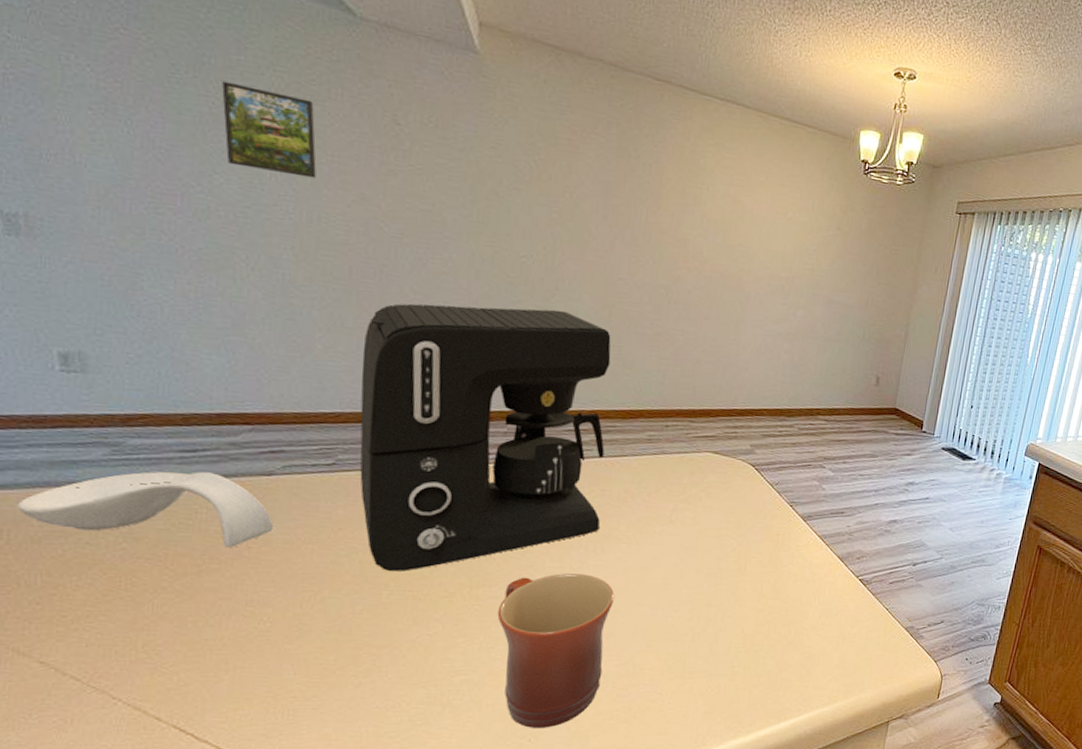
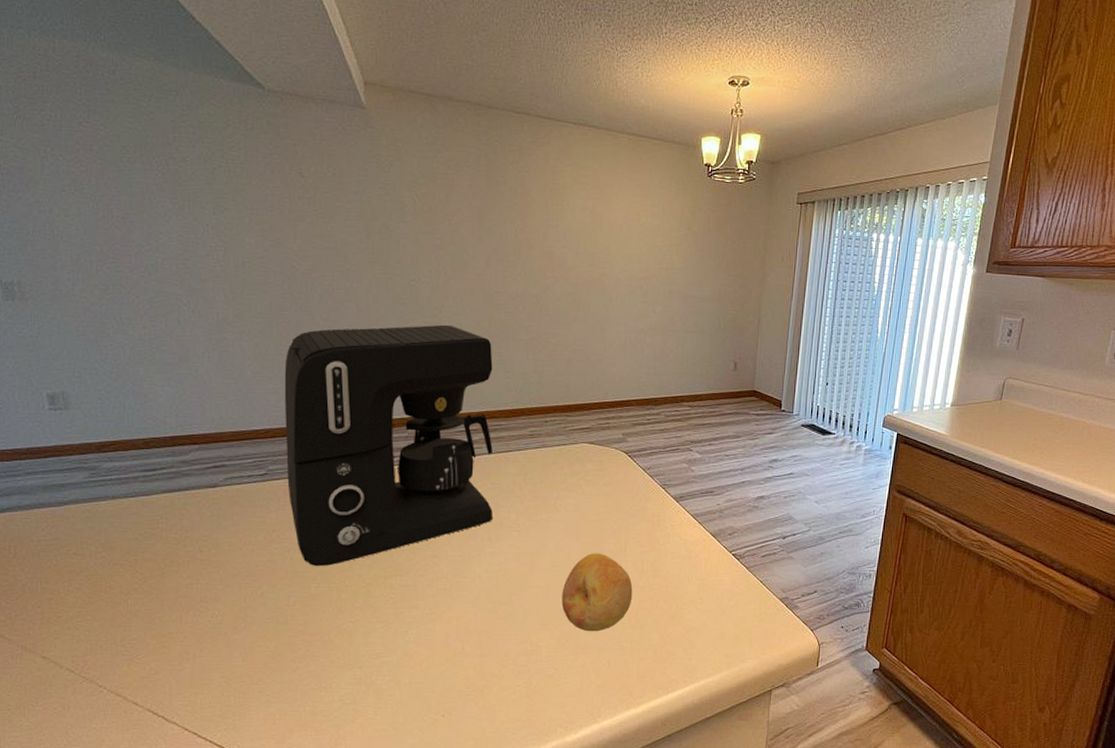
spoon rest: present [17,471,274,547] -> none [21,487,220,551]
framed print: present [222,81,317,179] -> none [163,156,239,230]
mug: present [497,573,615,728] -> none [409,561,510,704]
fruit: none [671,571,750,655] -> present [561,553,633,632]

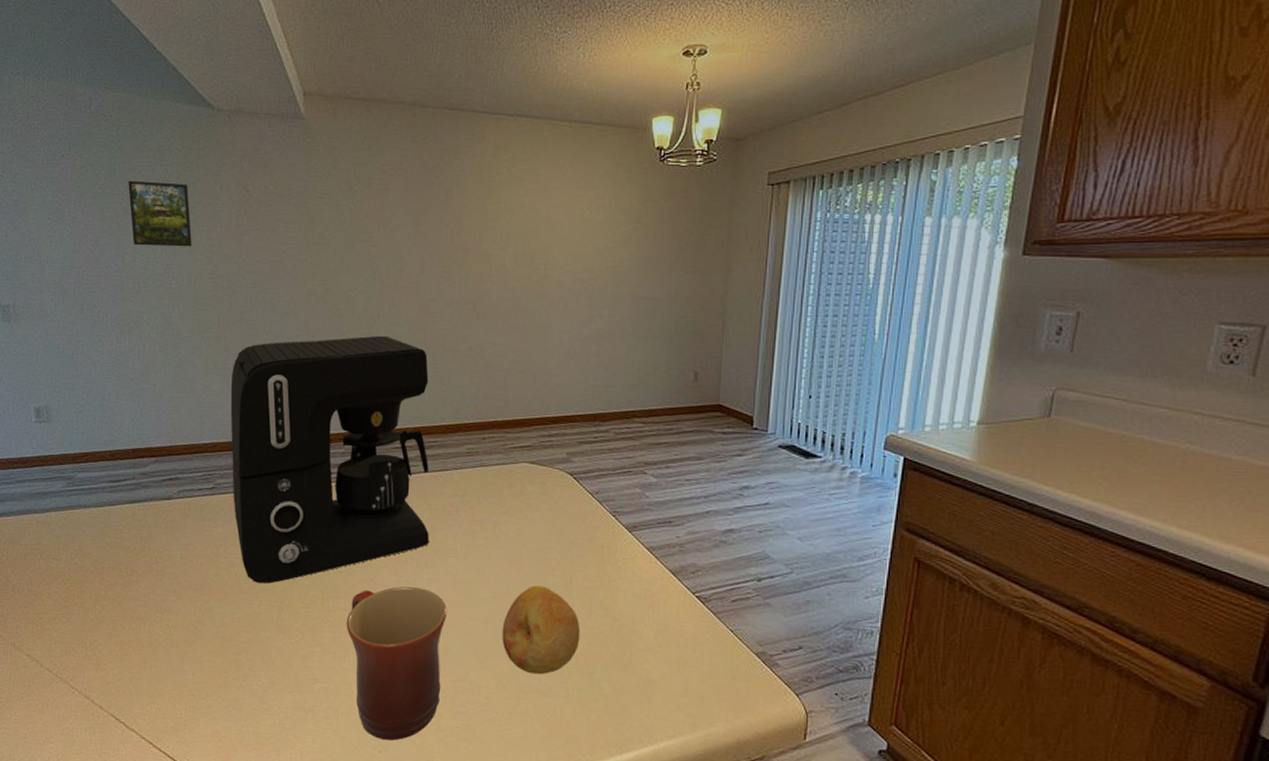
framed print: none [163,156,239,230] -> present [128,180,192,247]
mug: none [409,561,510,704] -> present [346,586,448,741]

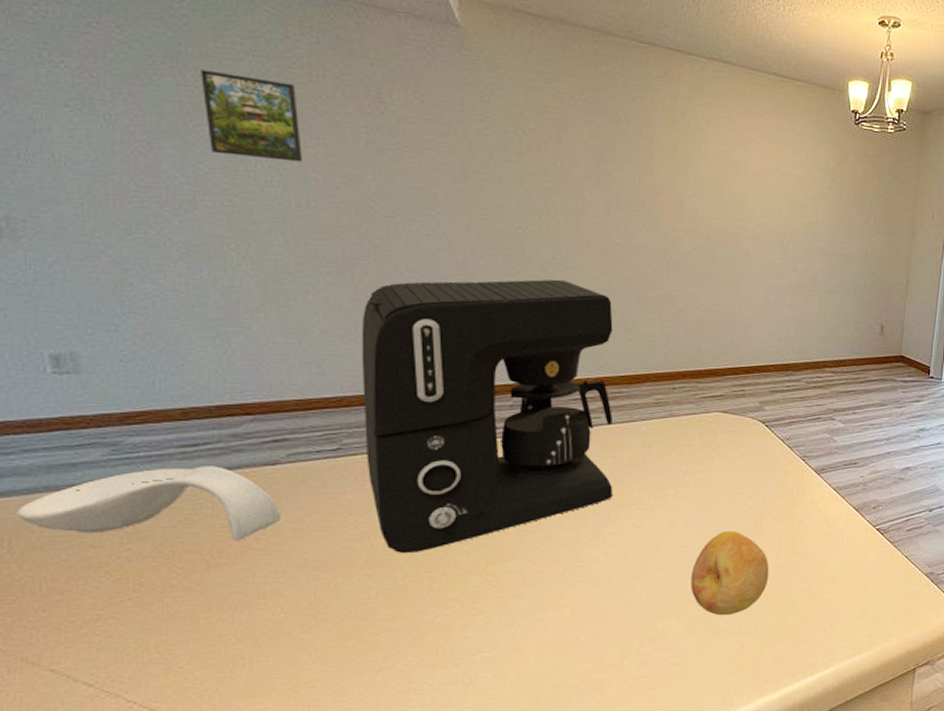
spoon rest: none [12,498,173,562] -> present [17,466,282,540]
mug: present [346,586,448,741] -> none [515,543,633,701]

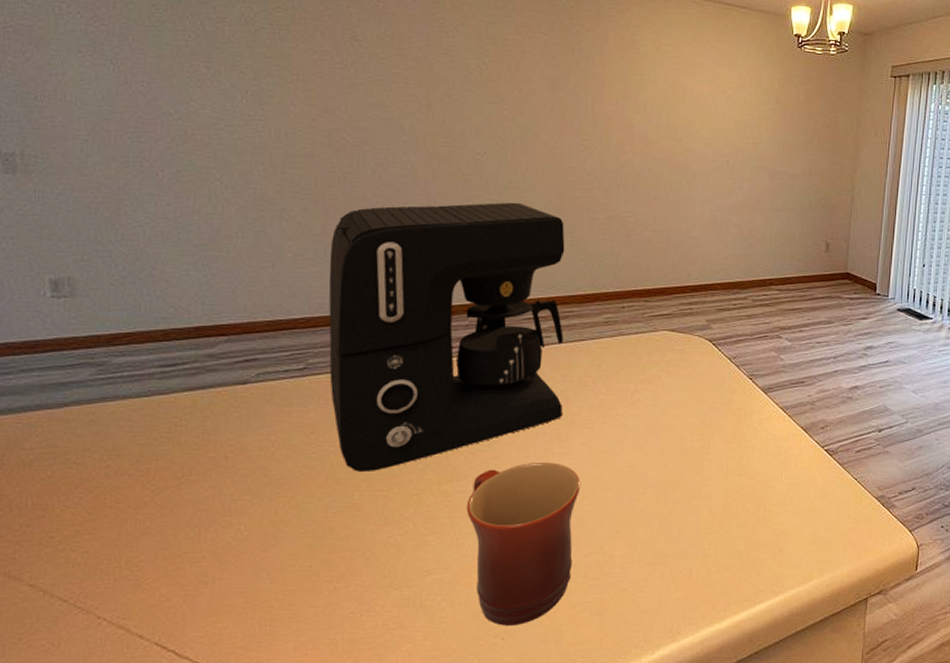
spoon rest: present [17,466,282,540] -> none [10,385,249,458]
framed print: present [201,69,302,162] -> none [197,15,283,97]
mug: none [515,543,633,701] -> present [466,462,581,626]
fruit: present [690,531,769,616] -> none [638,451,717,539]

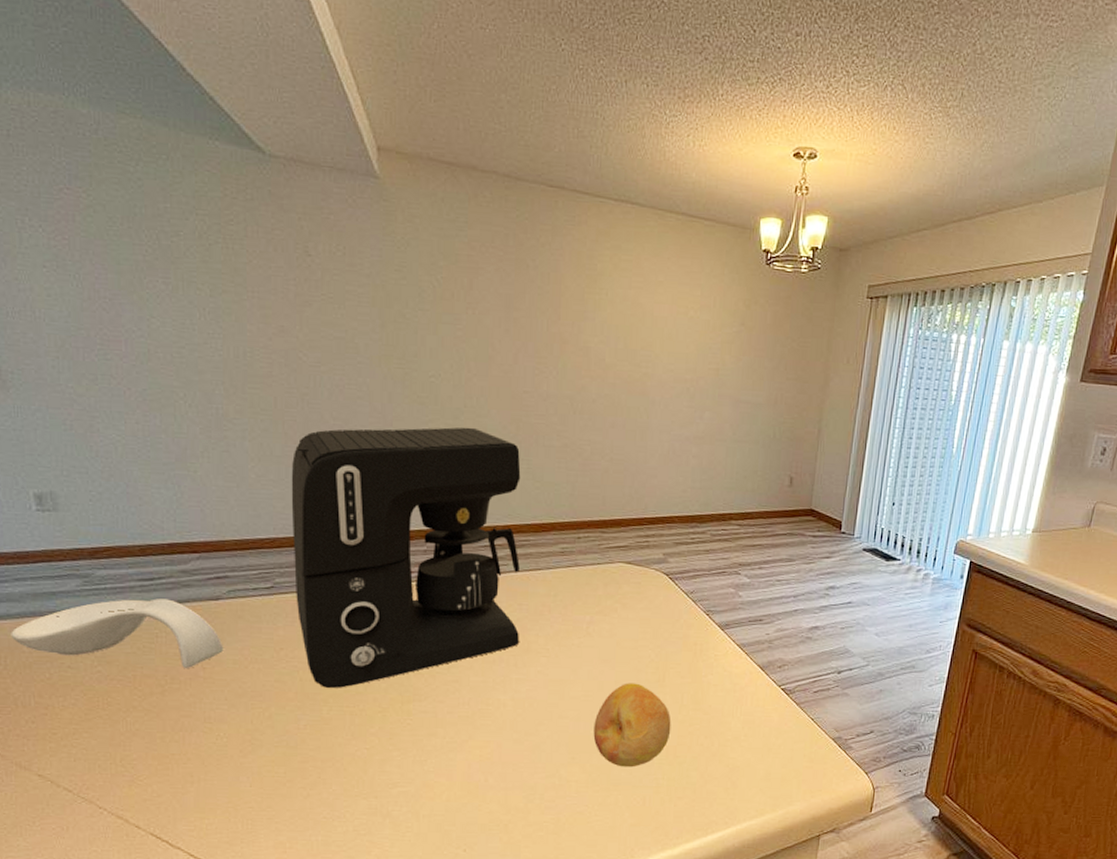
spoon rest: none [10,385,249,458] -> present [11,598,224,668]
mug: present [466,462,581,626] -> none [428,687,538,839]
fruit: none [638,451,717,539] -> present [593,683,671,768]

